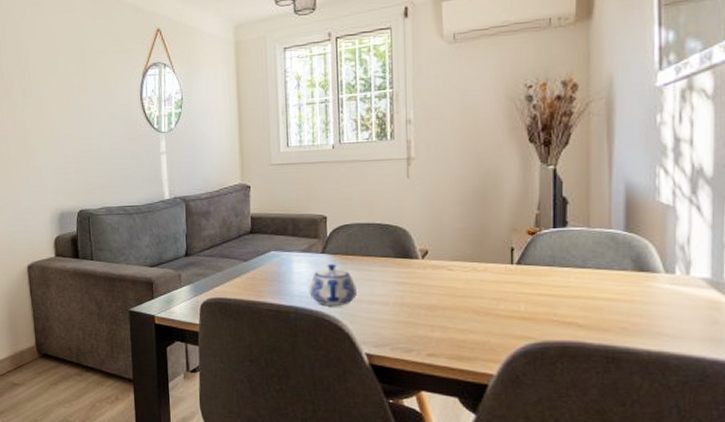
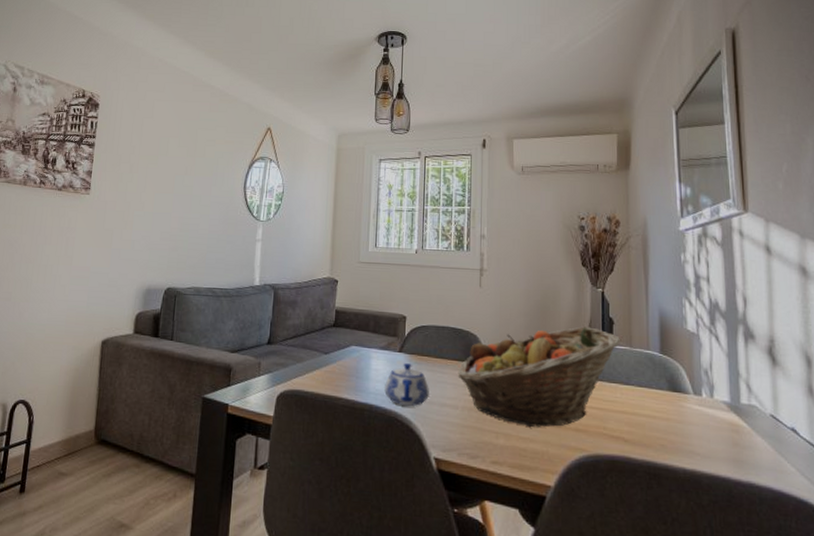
fruit basket: none [387,209,577,319] -> present [458,326,621,428]

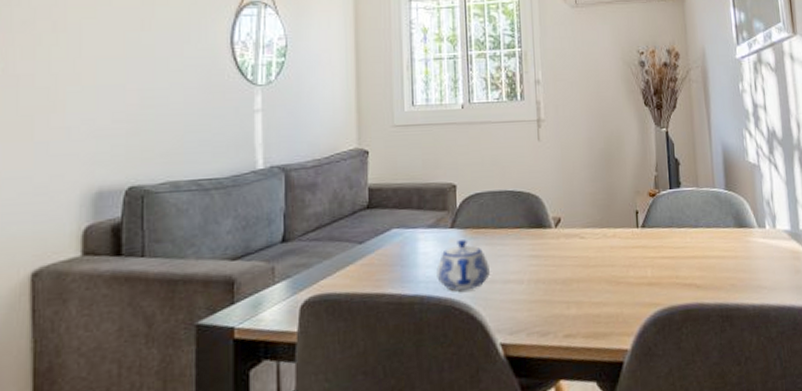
fruit basket: present [458,326,621,428] -> none [520,171,688,291]

